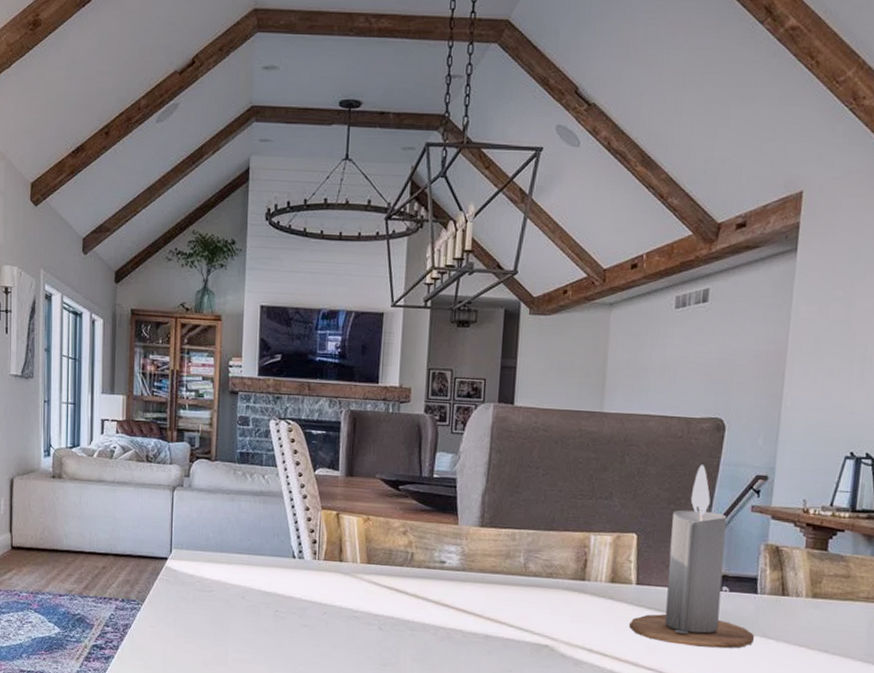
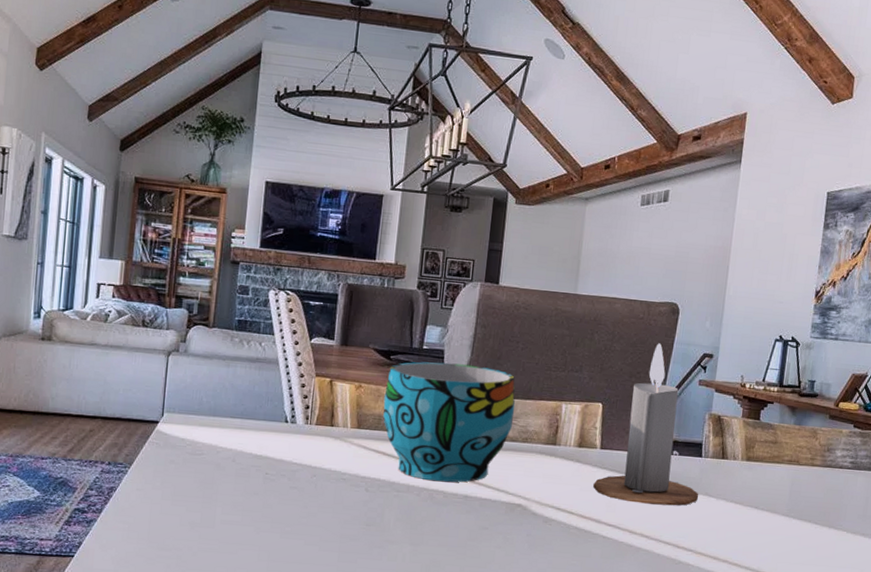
cup: none [393,491,538,621] -> present [383,362,515,483]

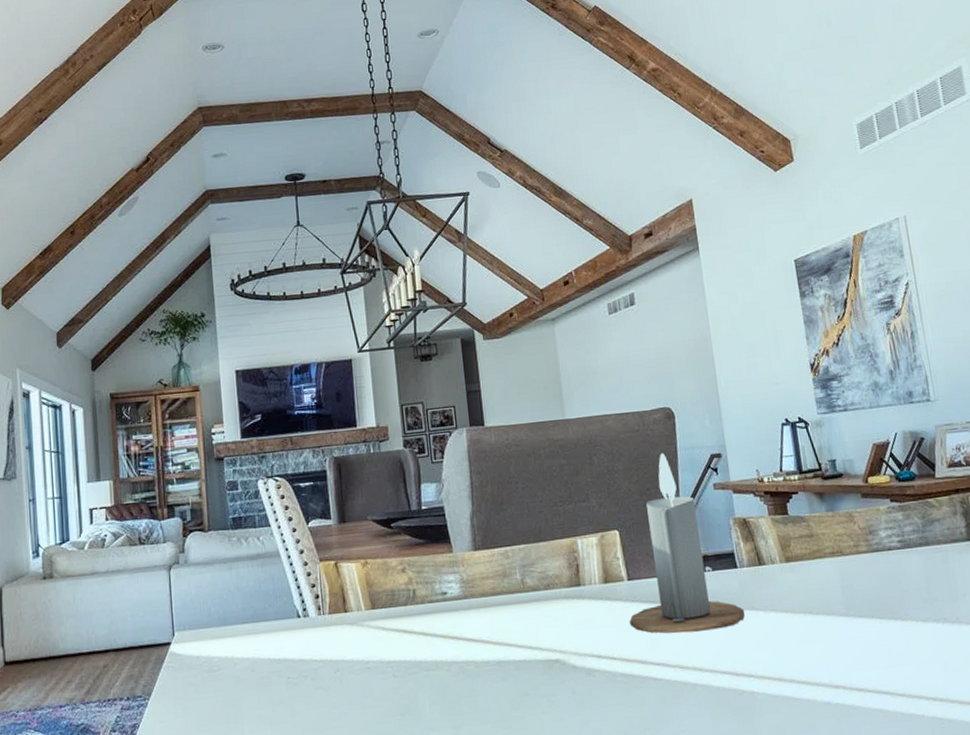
cup: present [383,362,515,483] -> none [392,516,531,652]

